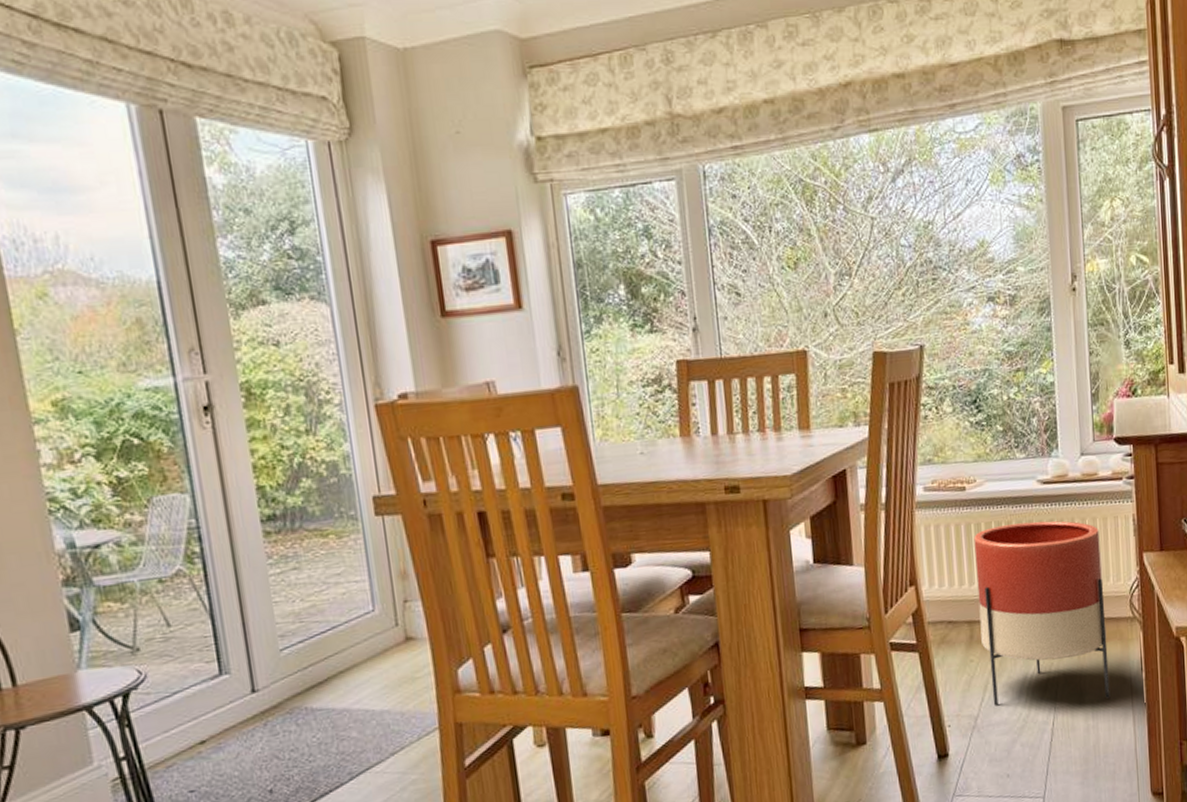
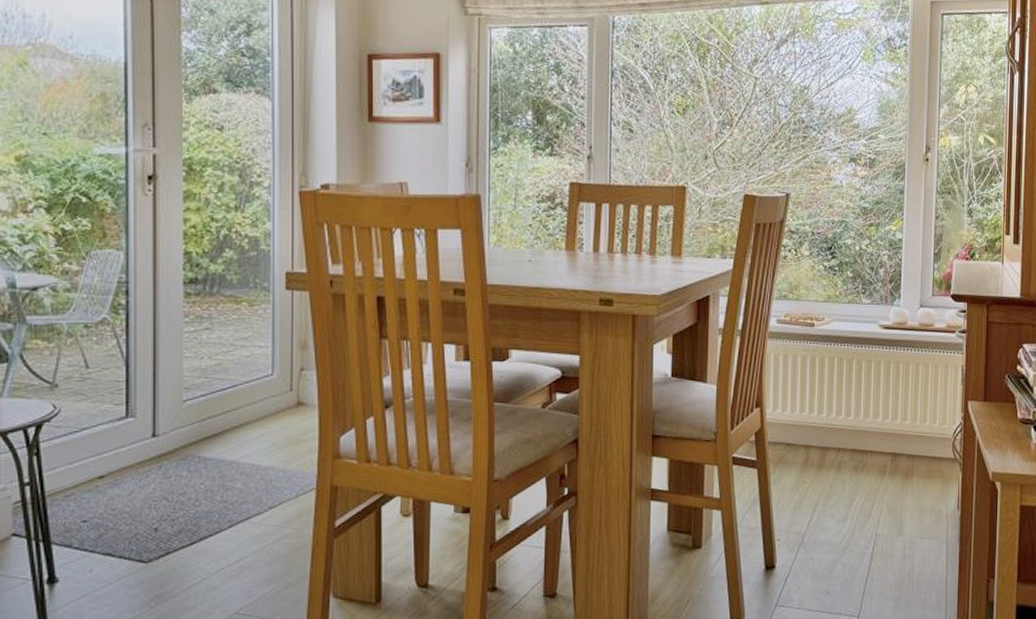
planter: present [974,521,1110,706] -> none [815,361,930,531]

